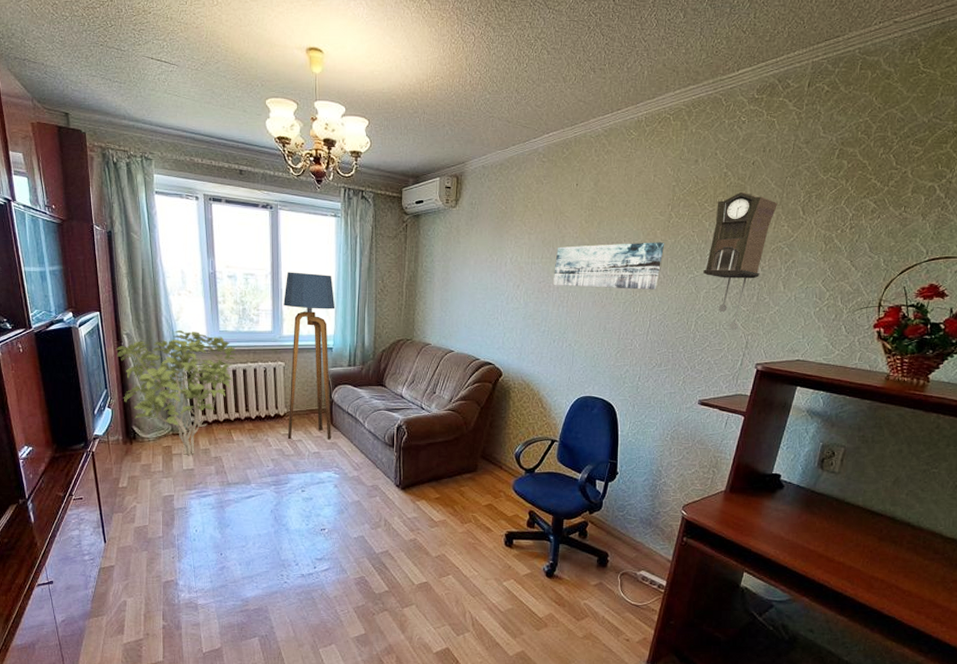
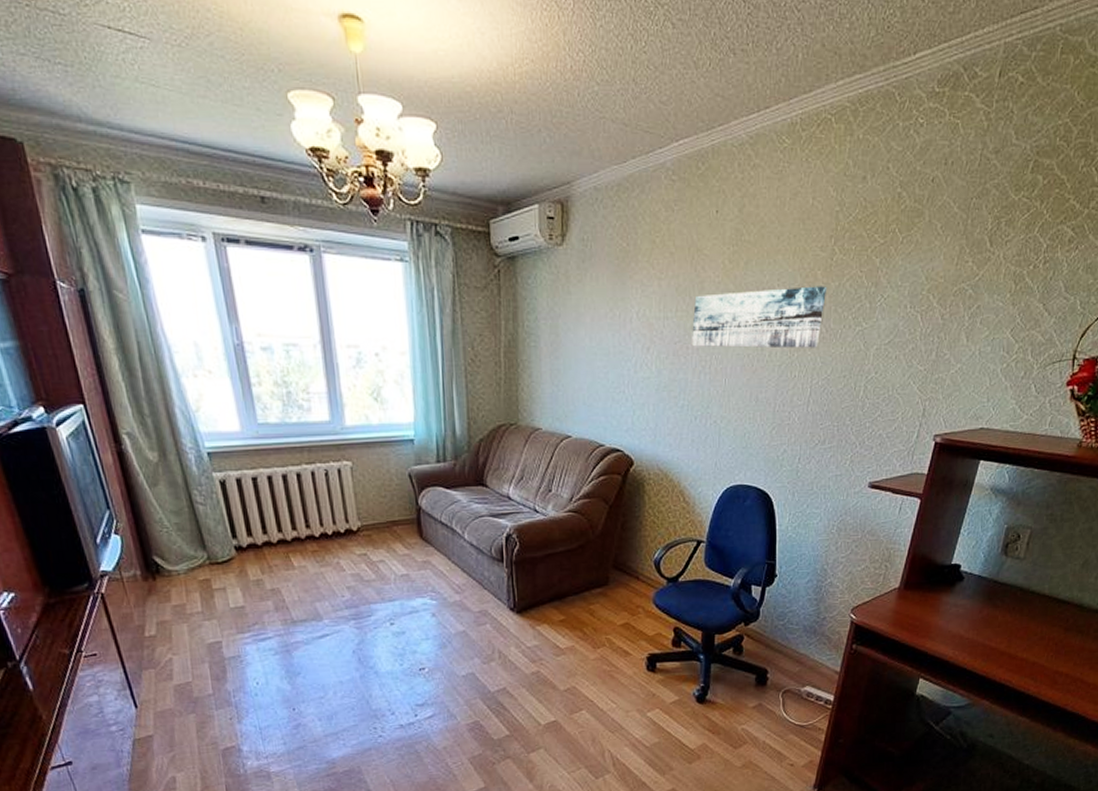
shrub: present [115,330,237,456] -> none [114,425,285,591]
floor lamp: present [283,272,335,440] -> none [341,339,423,561]
pendulum clock: present [703,191,778,330] -> none [873,218,962,395]

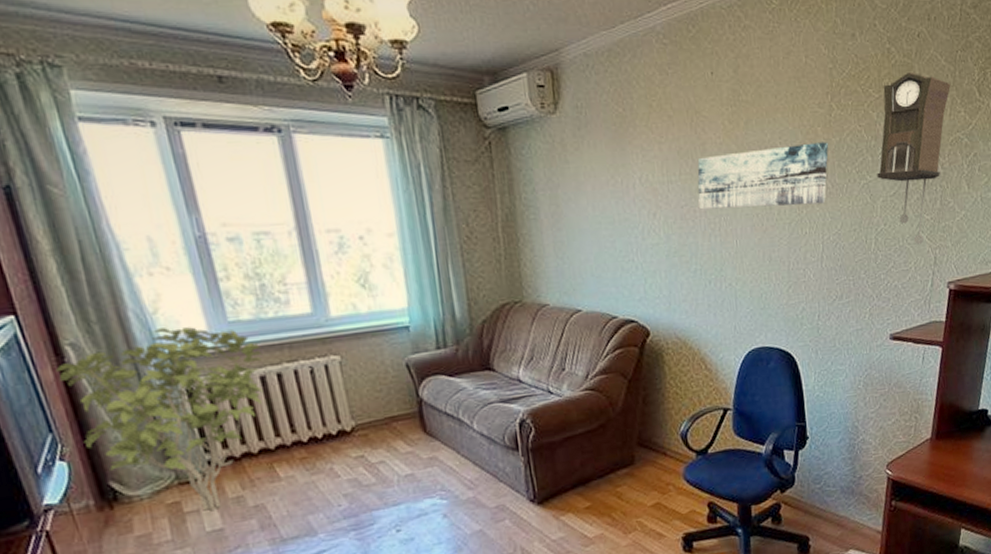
shrub: none [114,425,285,591] -> present [55,327,264,512]
pendulum clock: none [873,218,962,395] -> present [877,71,951,244]

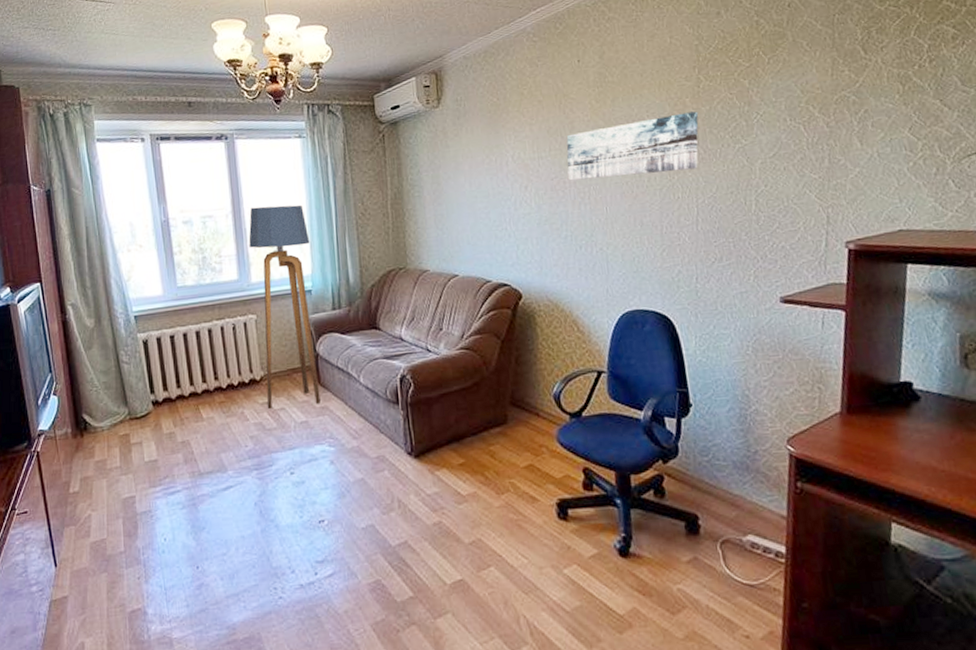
shrub: present [55,327,264,512] -> none [59,291,199,444]
floor lamp: none [321,223,428,464] -> present [249,205,321,410]
pendulum clock: present [877,71,951,244] -> none [753,39,831,204]

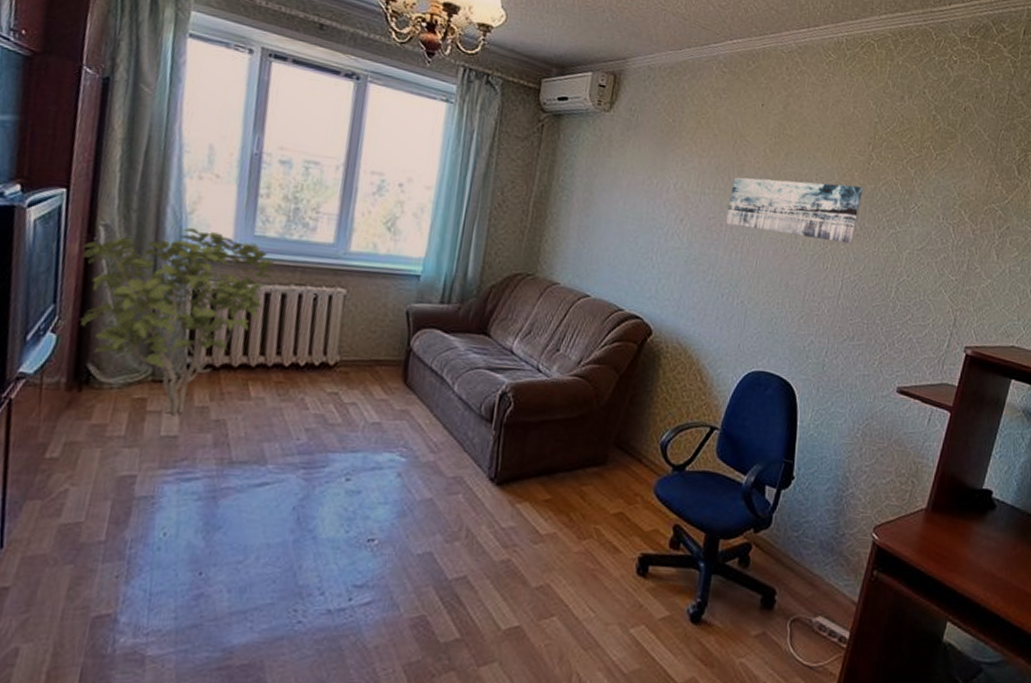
shrub: none [59,291,199,444] -> present [79,228,277,416]
floor lamp: present [249,205,321,410] -> none [336,165,432,406]

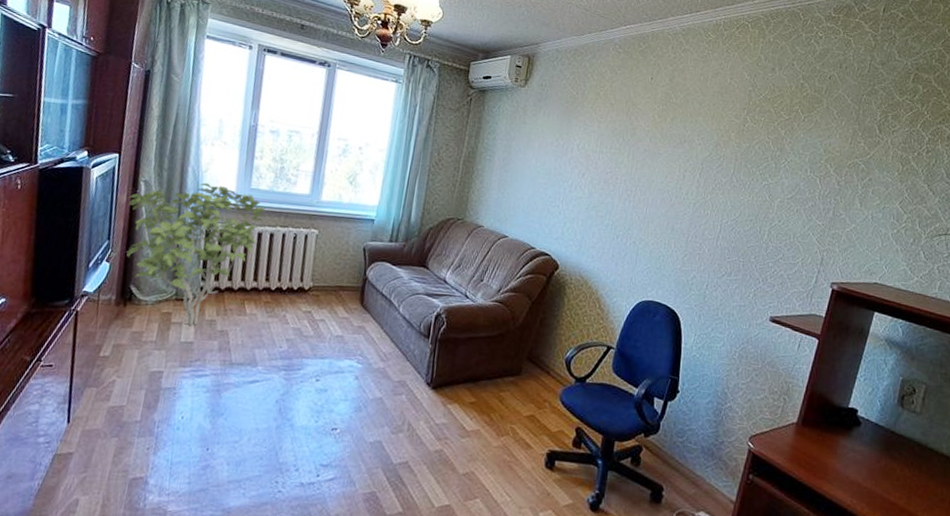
wall art: present [725,177,864,244] -> none [620,138,739,194]

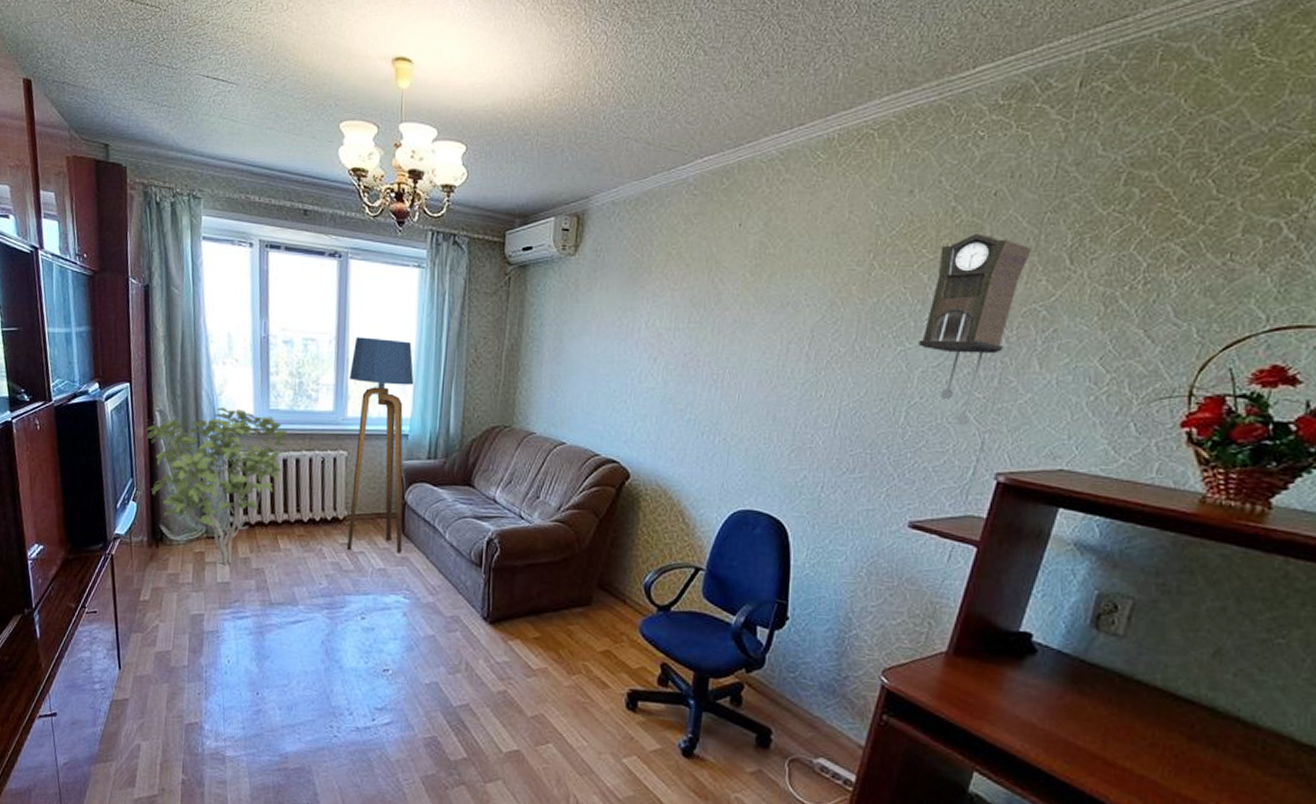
floor lamp: none [310,133,385,323] -> present [348,337,414,553]
pendulum clock: none [778,104,855,244] -> present [919,233,1033,425]

